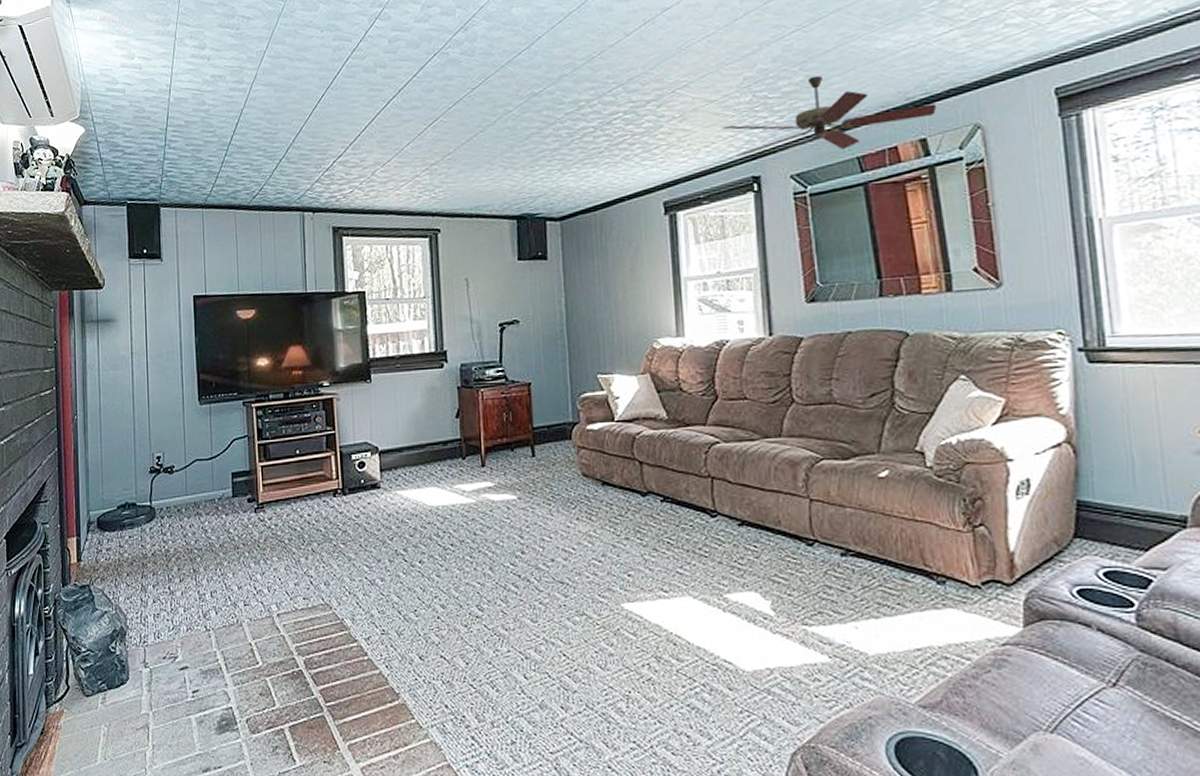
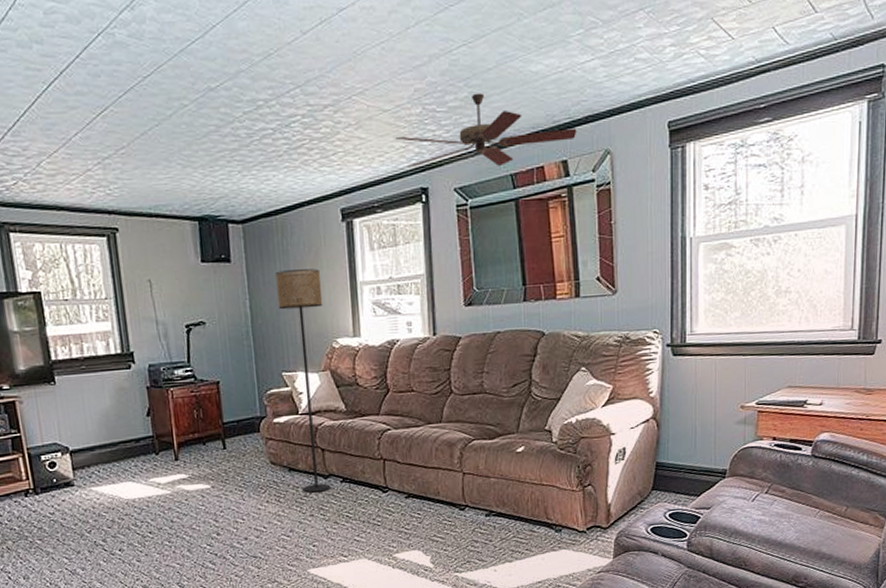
floor lamp: none [592,264,649,512] -> present [275,269,331,493]

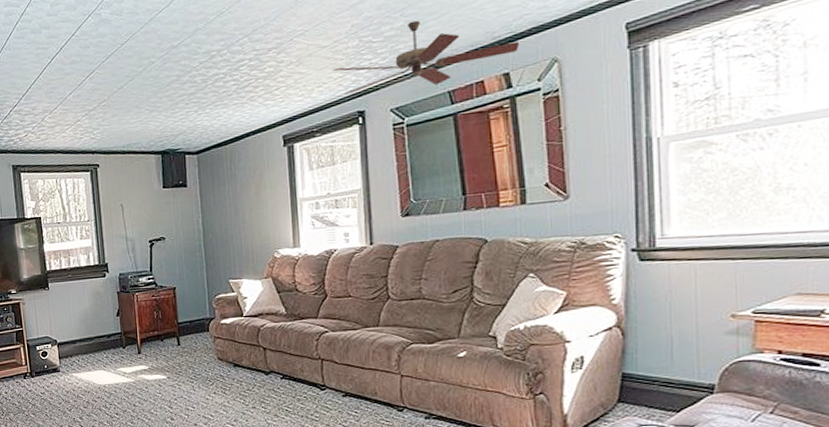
floor lamp: present [275,269,331,493] -> none [224,189,272,387]

